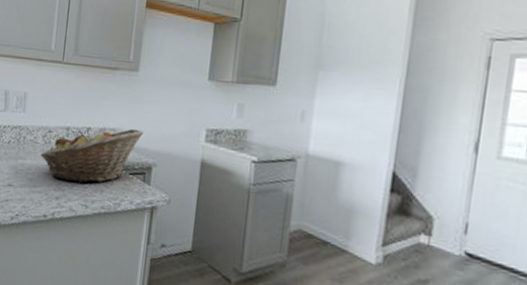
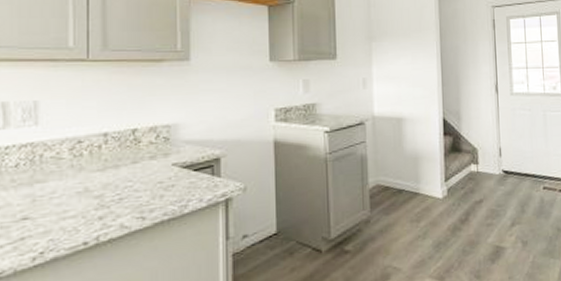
fruit basket: present [41,128,143,183] -> none [70,121,205,195]

